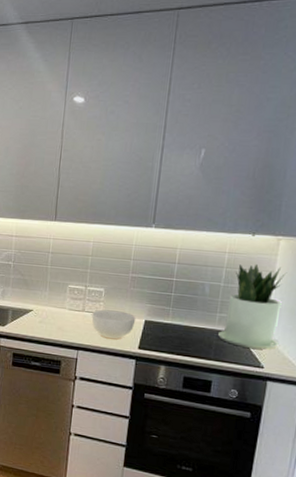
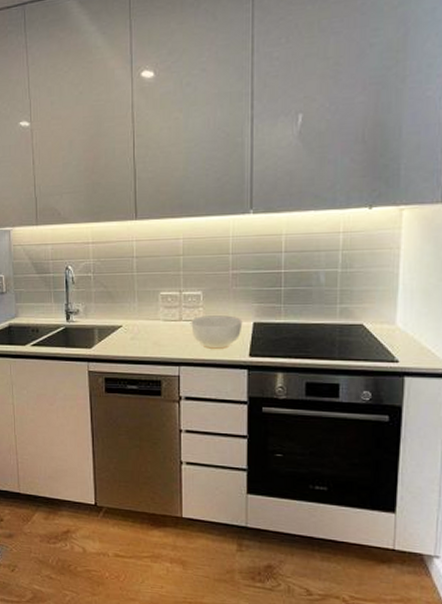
planter: present [218,264,286,350] -> none [341,241,413,340]

